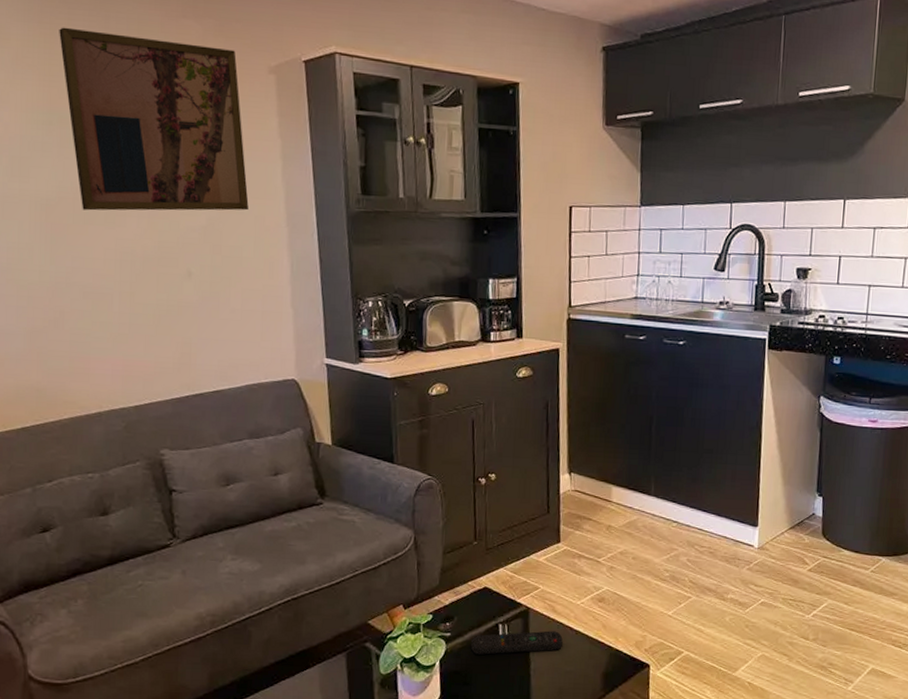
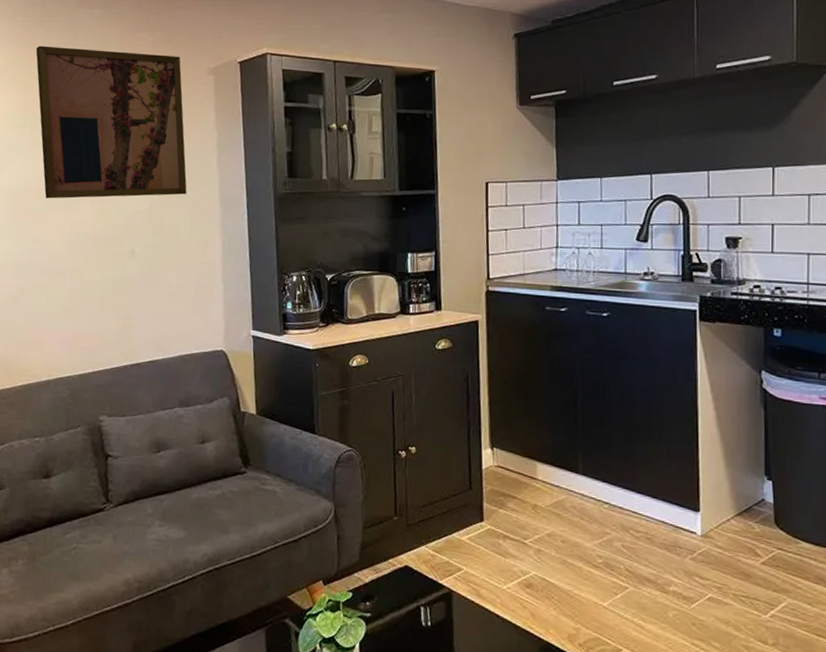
remote control: present [470,631,563,655] -> none [391,616,488,640]

